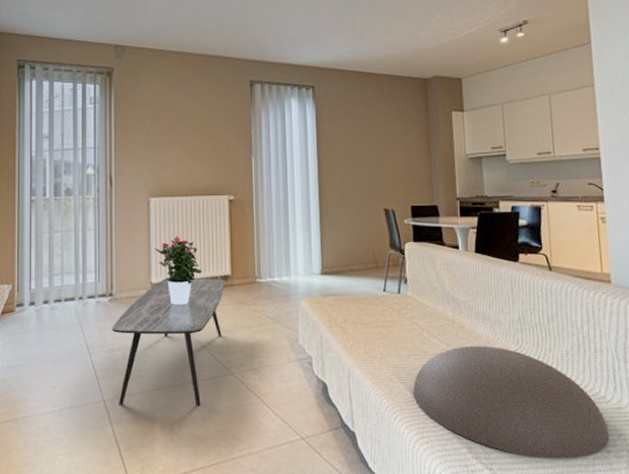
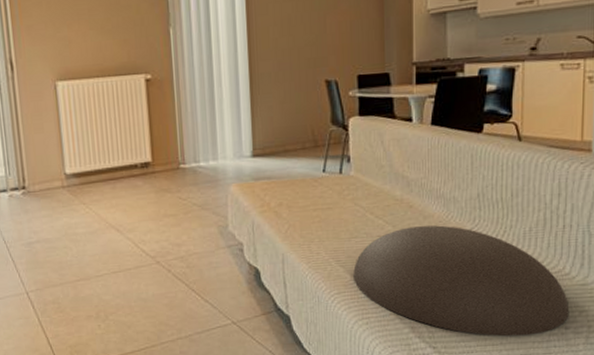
coffee table: present [112,278,224,406] -> none [28,165,145,296]
potted flower: present [153,236,203,305] -> none [65,122,121,196]

